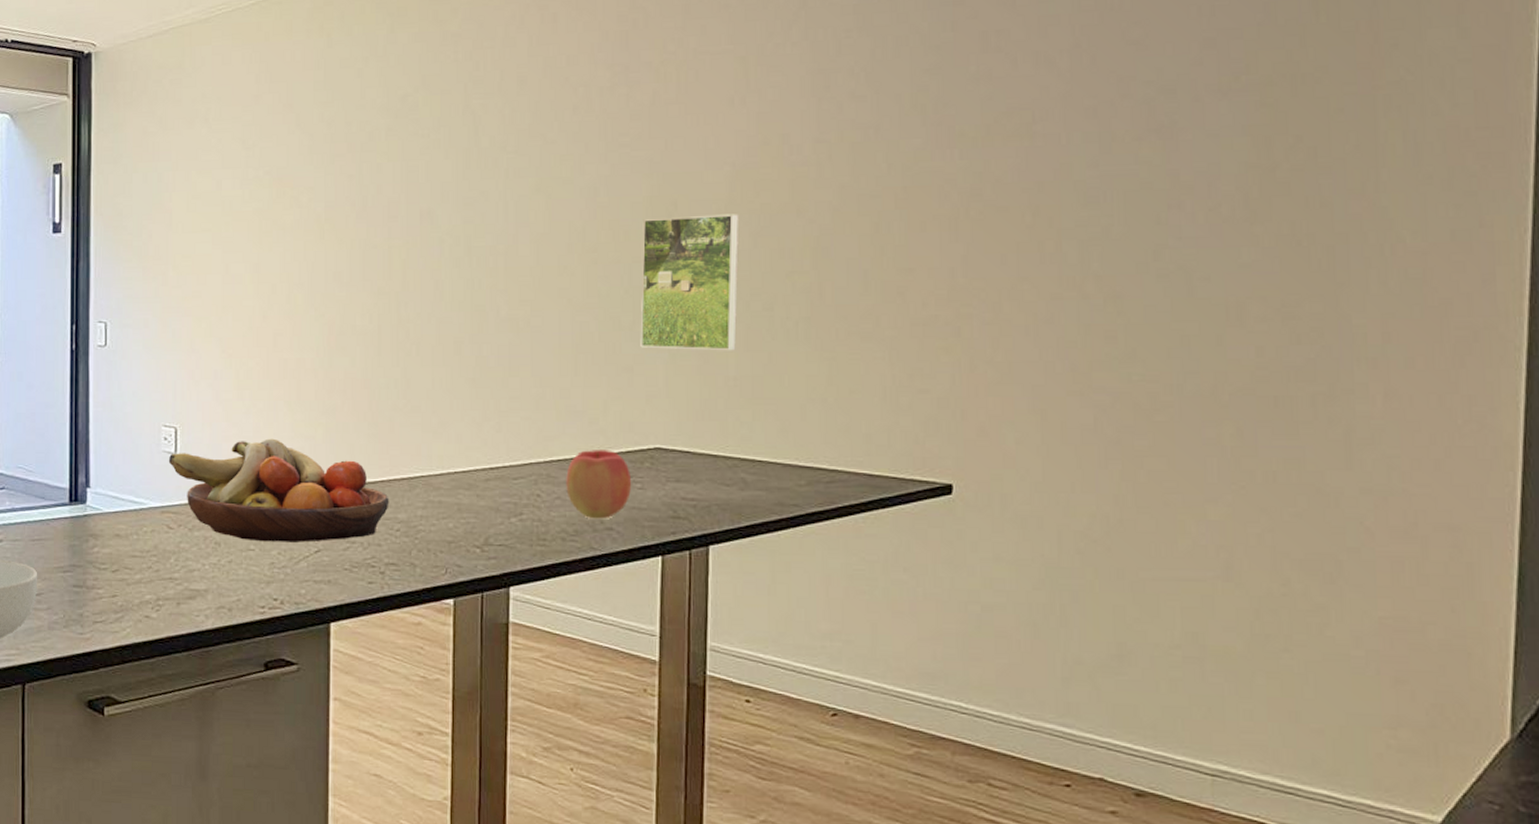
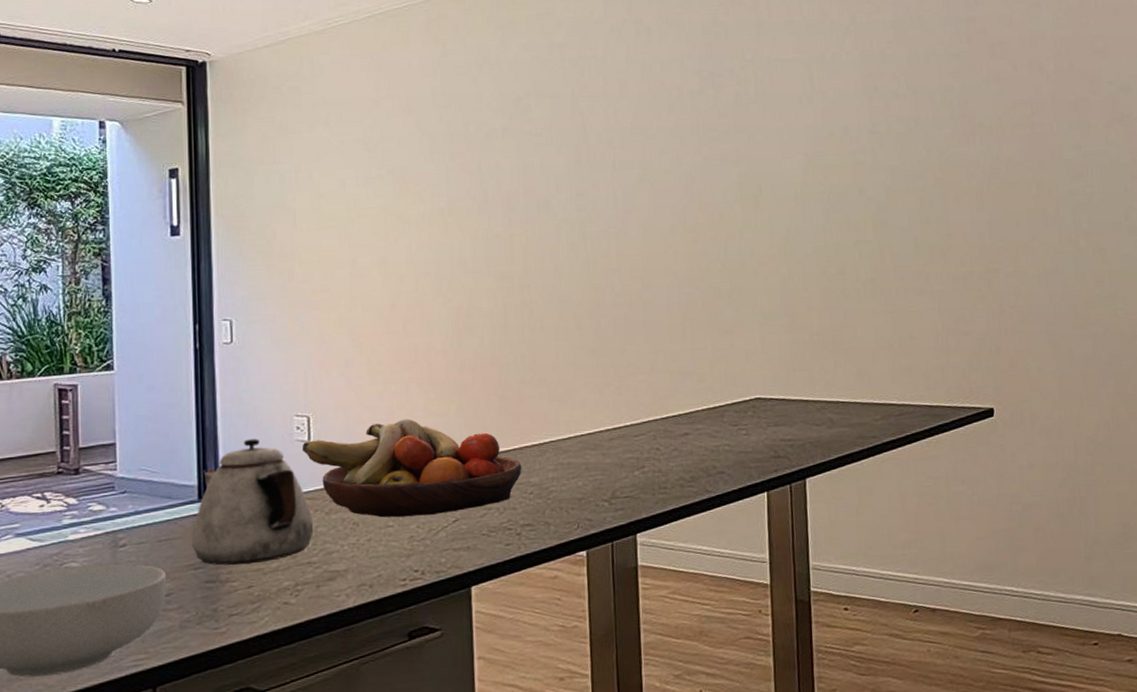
teapot: none [62,446,177,573] -> present [192,438,314,566]
apple: present [566,450,632,519] -> none [681,403,738,465]
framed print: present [640,214,740,351] -> none [734,194,817,312]

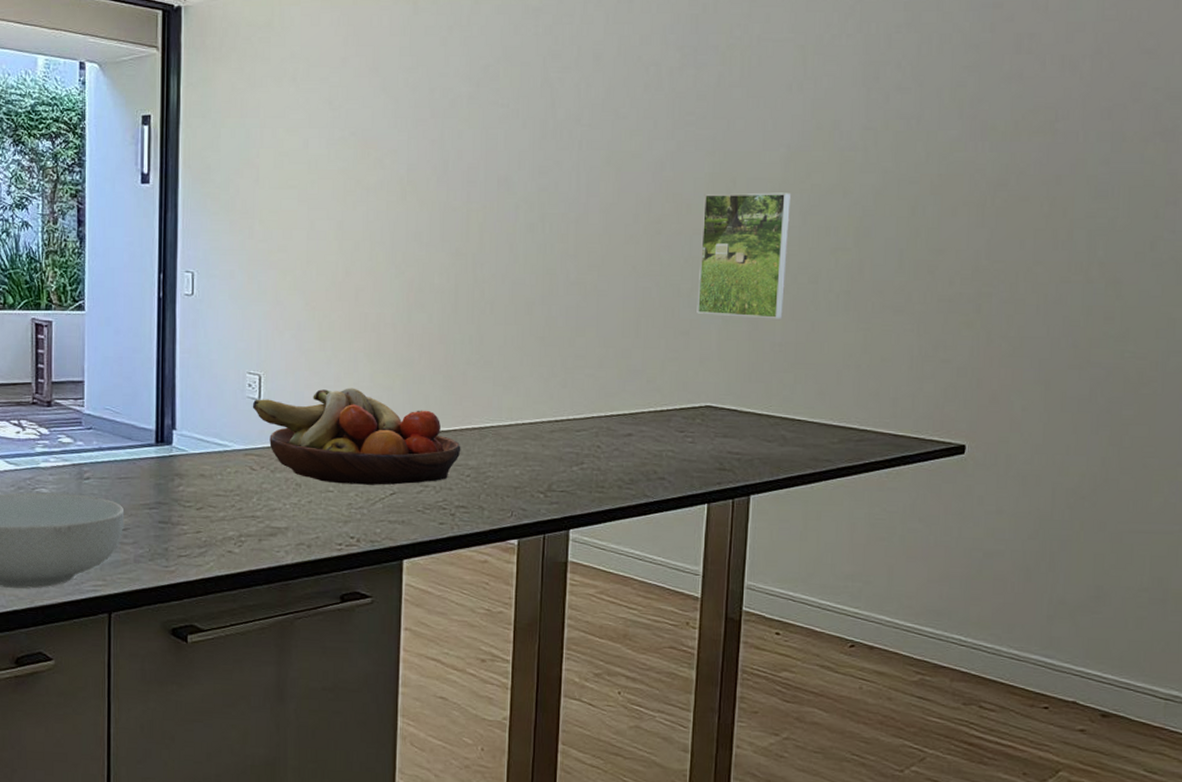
teapot: present [192,438,314,566] -> none [148,391,259,511]
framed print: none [734,194,817,312] -> present [697,192,792,319]

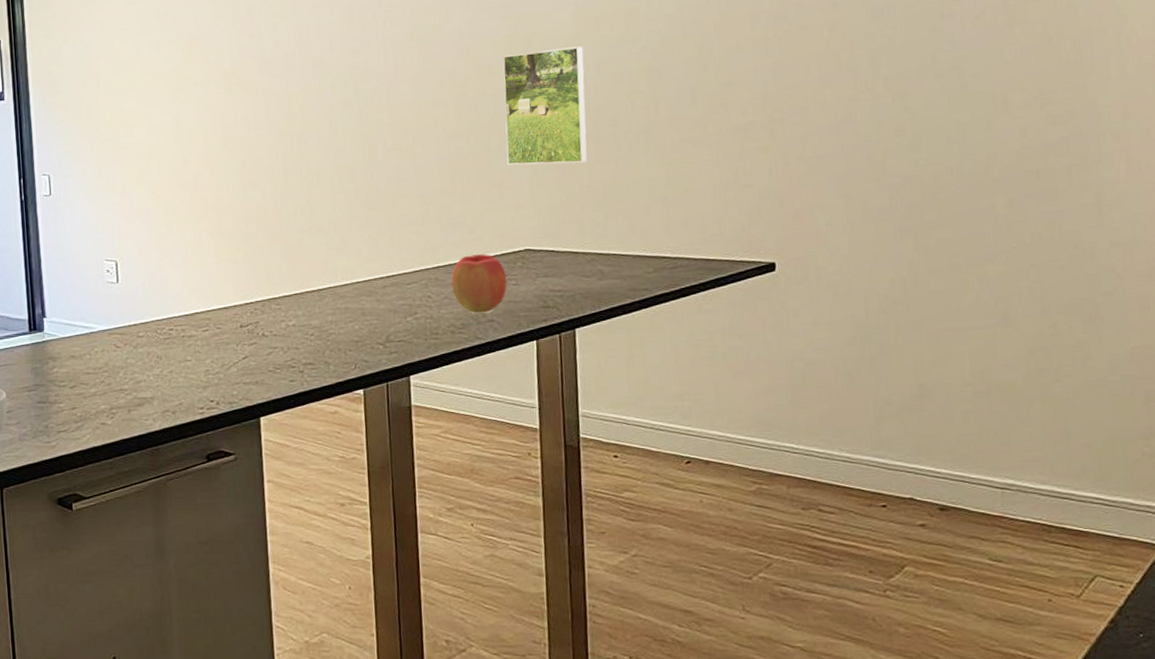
fruit bowl: present [252,387,461,485] -> none [111,264,303,353]
apple: none [624,406,684,470] -> present [451,254,508,313]

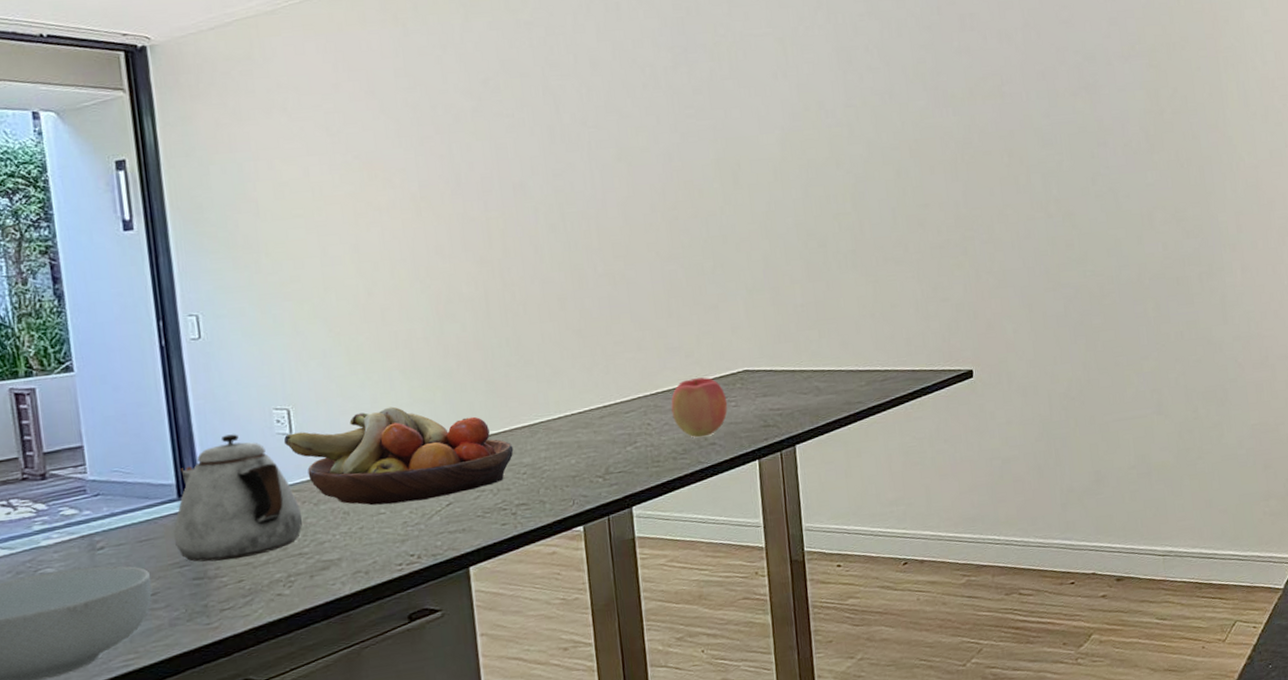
teapot: none [25,280,124,390] -> present [174,434,303,562]
fruit bowl: none [111,264,303,353] -> present [283,406,514,506]
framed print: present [502,46,588,165] -> none [713,169,800,288]

